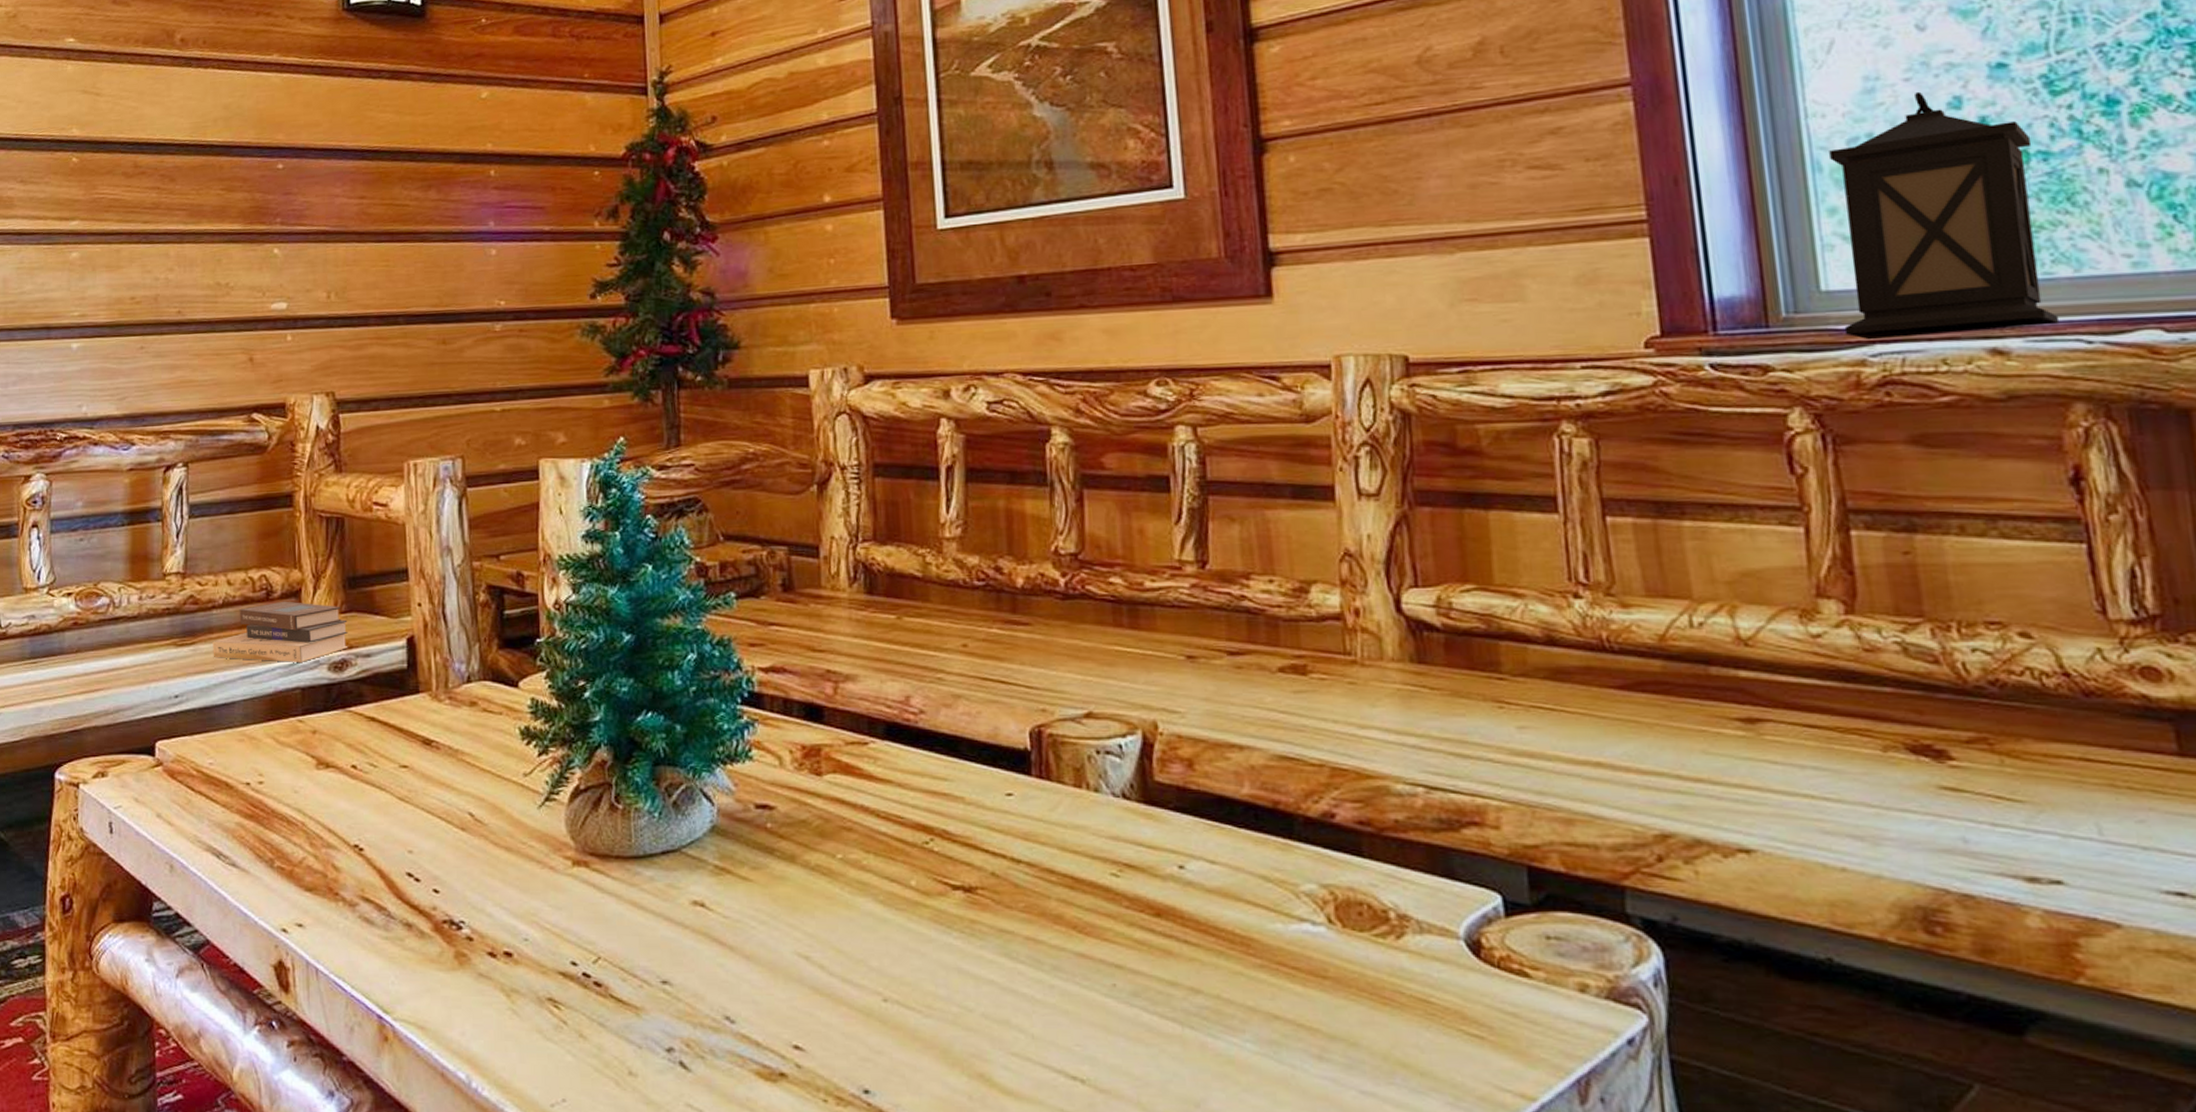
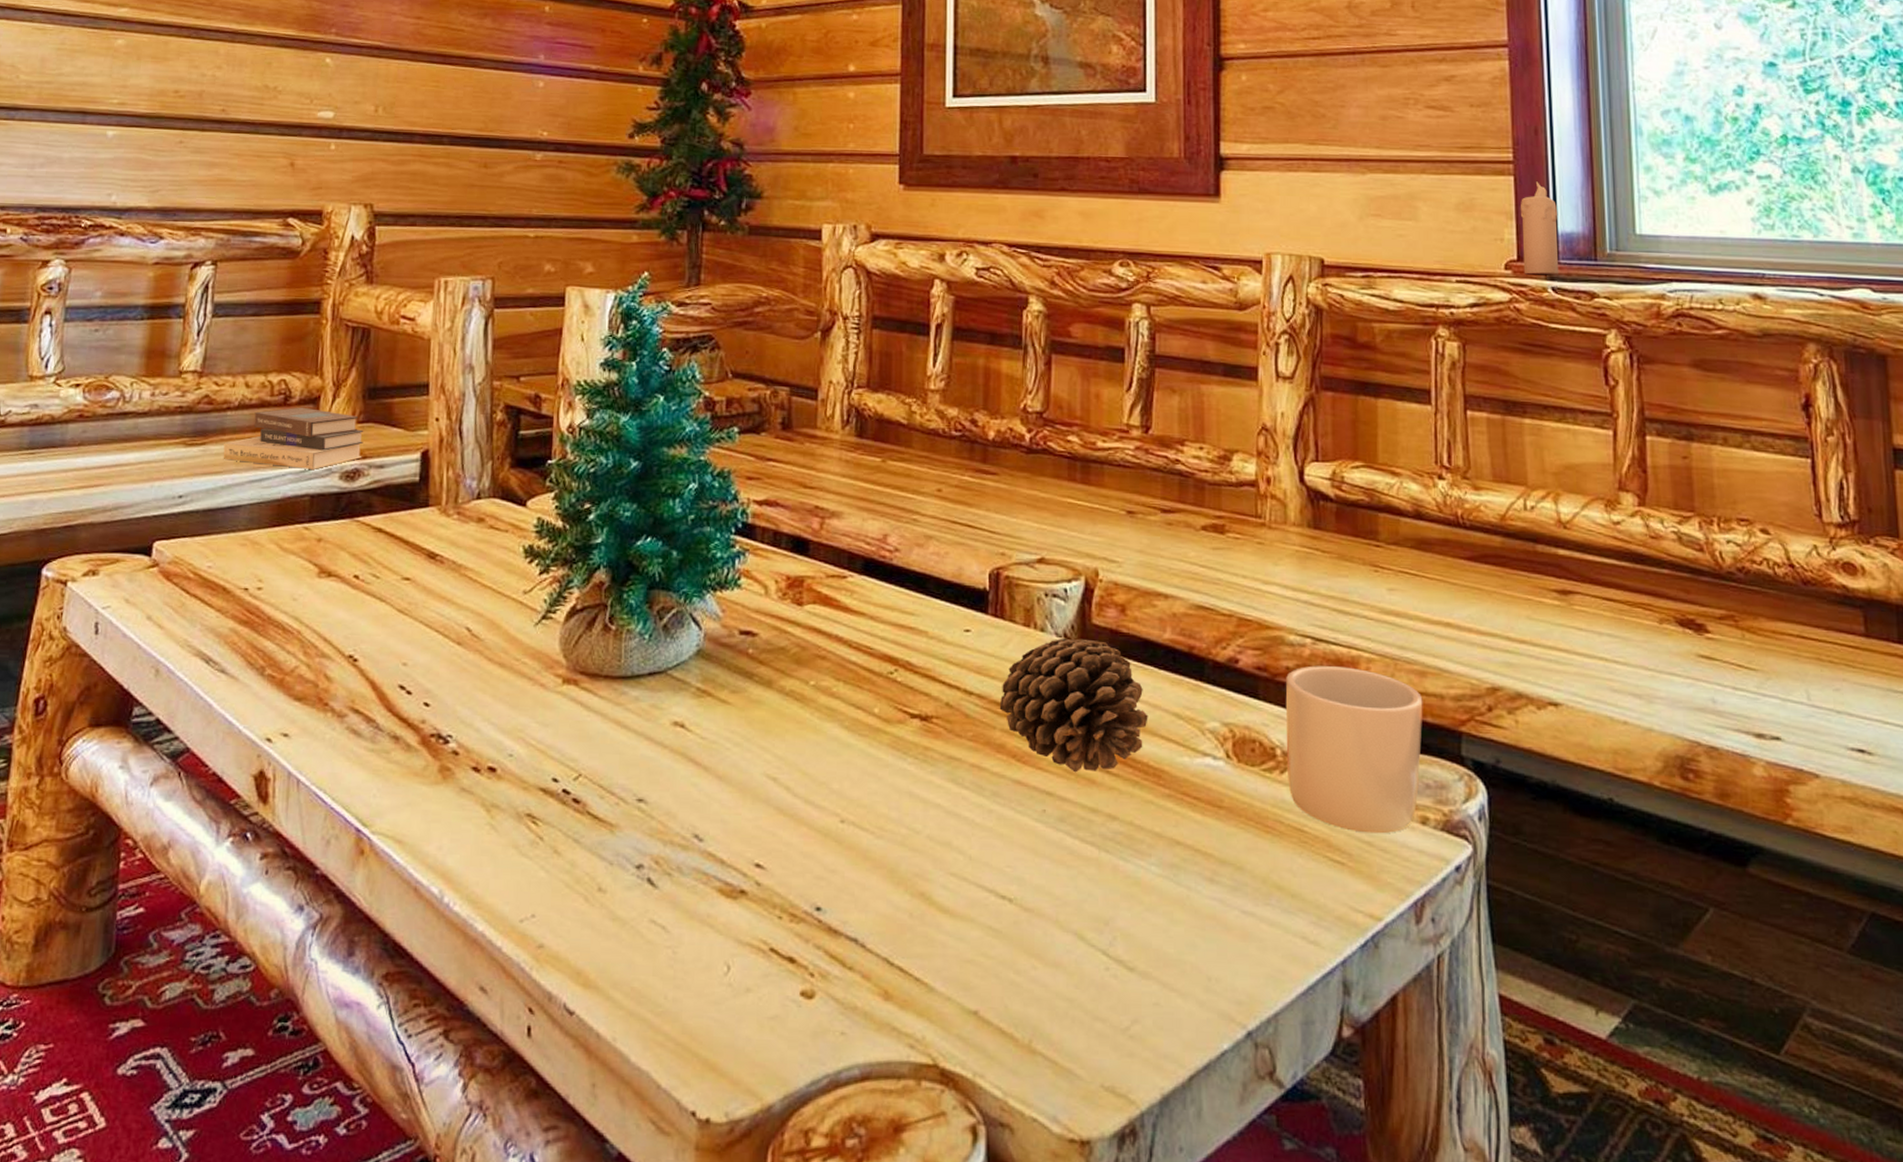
pine cone: none [1052,798,1230,944] -> present [999,638,1148,773]
mug: none [1394,817,1574,1004] -> present [1285,665,1423,834]
candle: none [1660,240,1717,353] -> present [1520,181,1558,276]
lantern: present [1829,91,2060,340] -> none [1648,78,1802,279]

